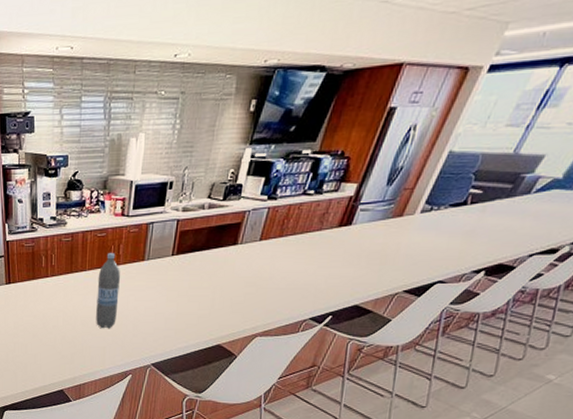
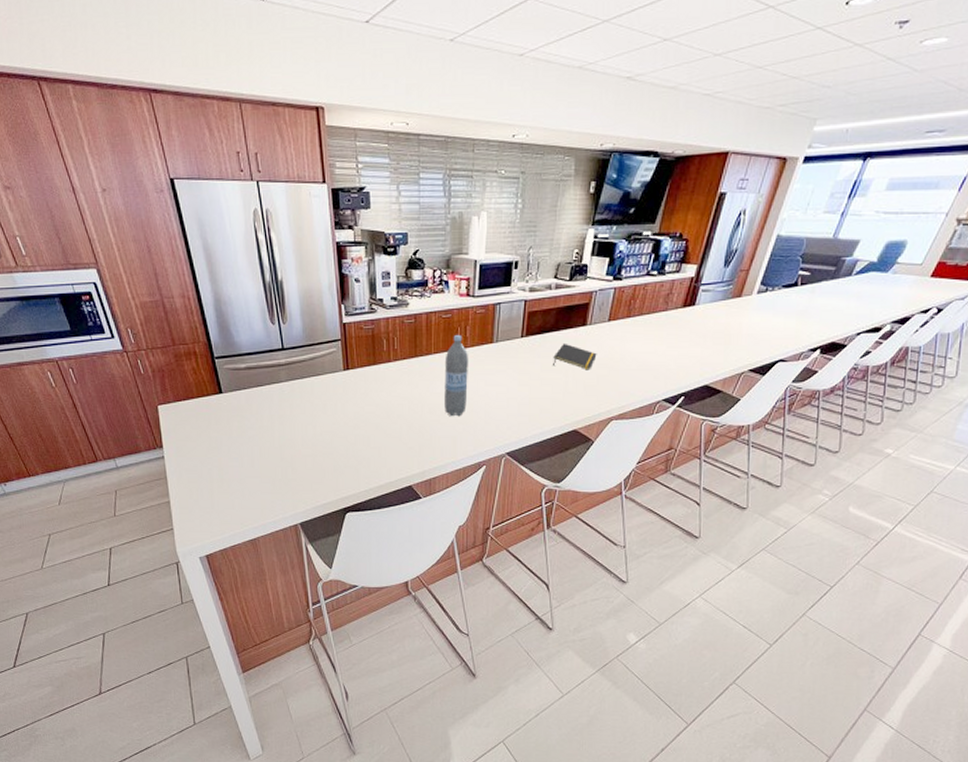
notepad: none [201,261,246,288] -> present [553,343,597,370]

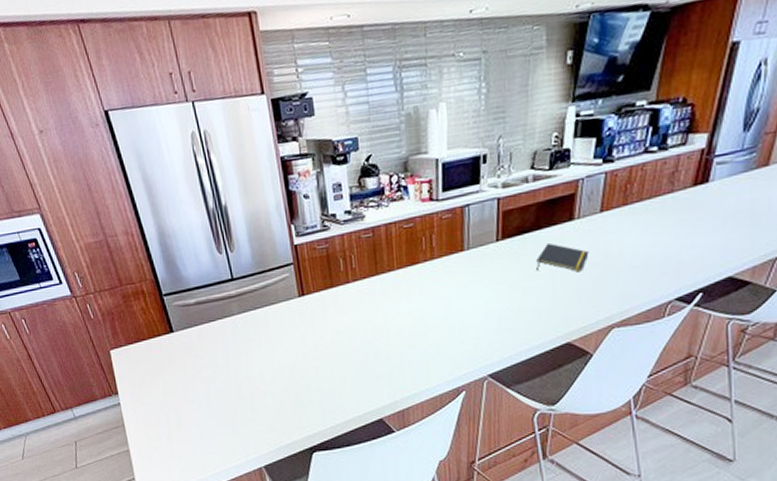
water bottle: present [445,335,468,417] -> none [409,246,439,339]

